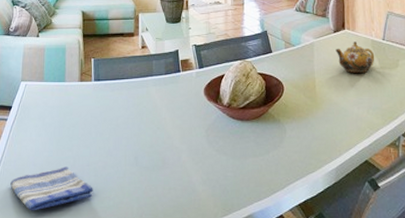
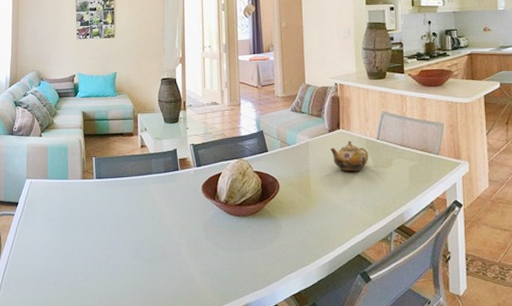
dish towel: present [10,166,93,211] -> none [19,259,98,299]

